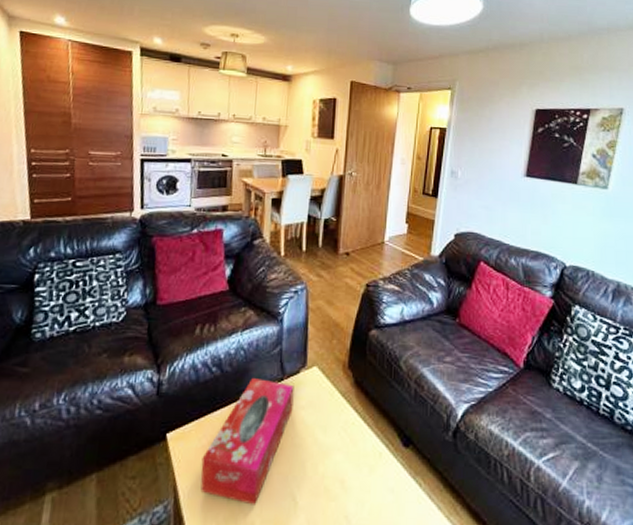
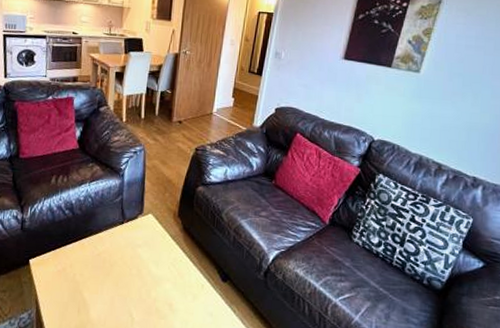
tissue box: present [200,378,294,505] -> none [57,221,133,318]

